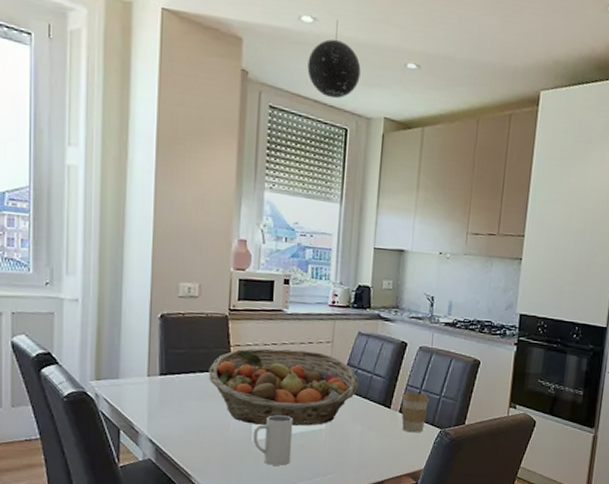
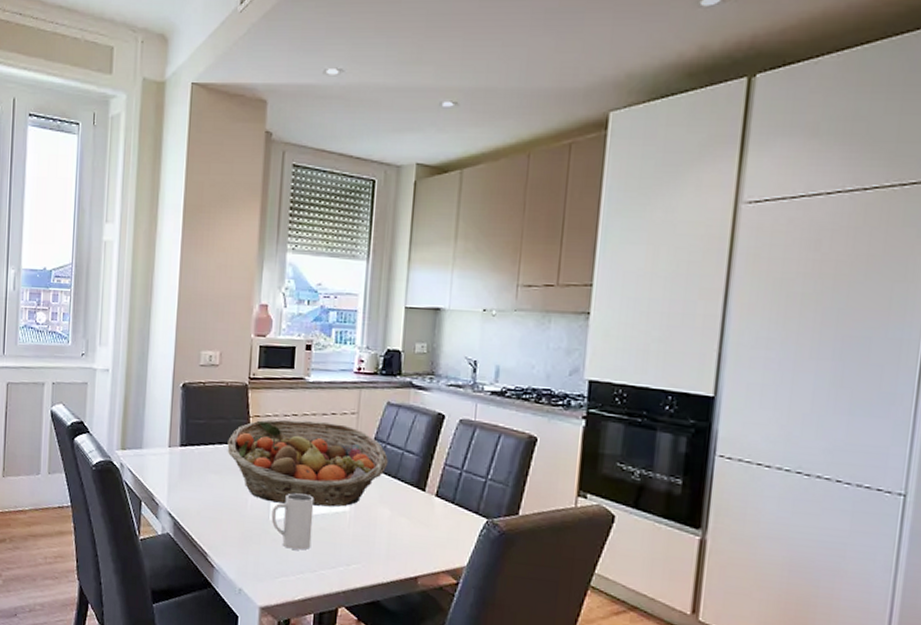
pendant light: present [307,19,361,99] -> none [332,67,390,150]
coffee cup: present [401,392,429,433] -> none [438,472,472,522]

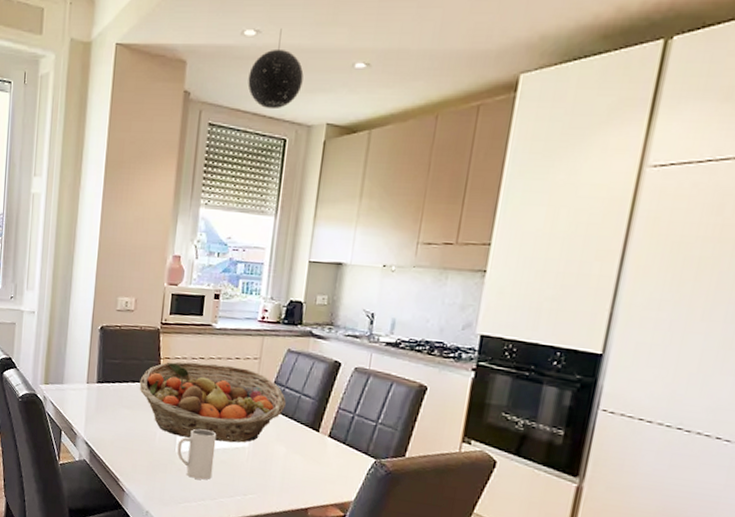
pendant light: none [332,67,390,150] -> present [247,28,304,110]

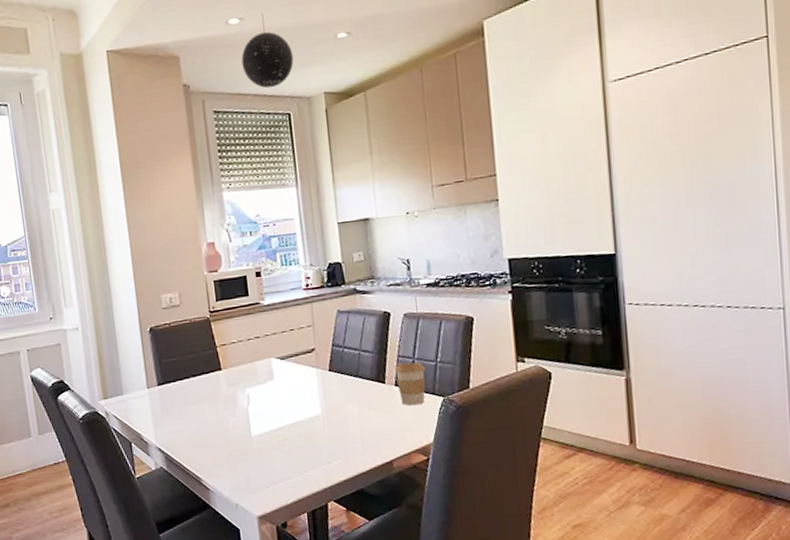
fruit basket: present [139,361,286,443] -> none [200,338,348,420]
mug: present [177,428,217,480] -> none [252,406,293,459]
coffee cup: none [331,415,364,461] -> present [394,362,425,406]

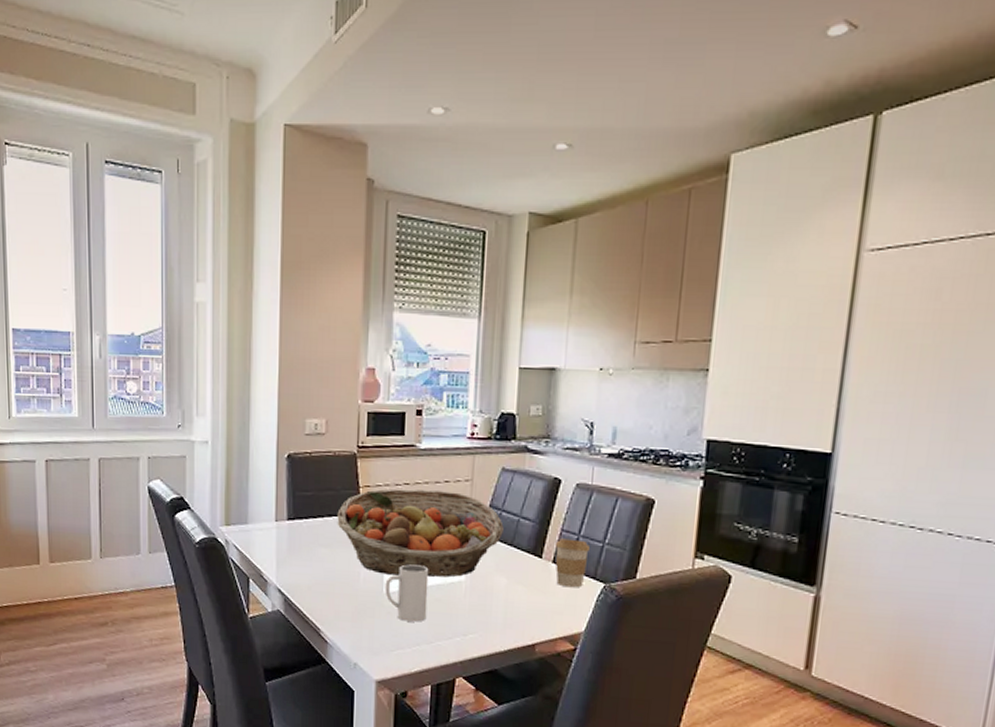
fruit basket: none [200,338,348,420] -> present [337,489,504,578]
pendant light: present [241,13,294,89] -> none [439,106,500,198]
mug: none [252,406,293,459] -> present [385,564,429,622]

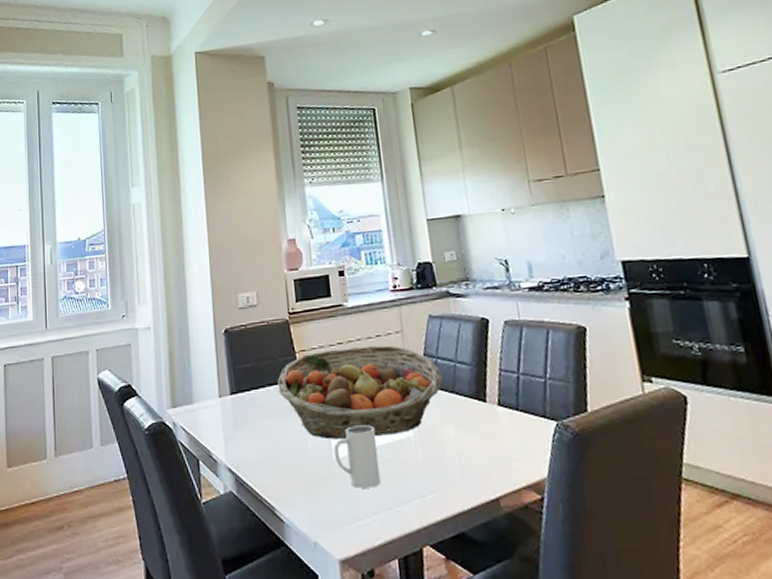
coffee cup: present [554,538,590,588] -> none [496,378,535,430]

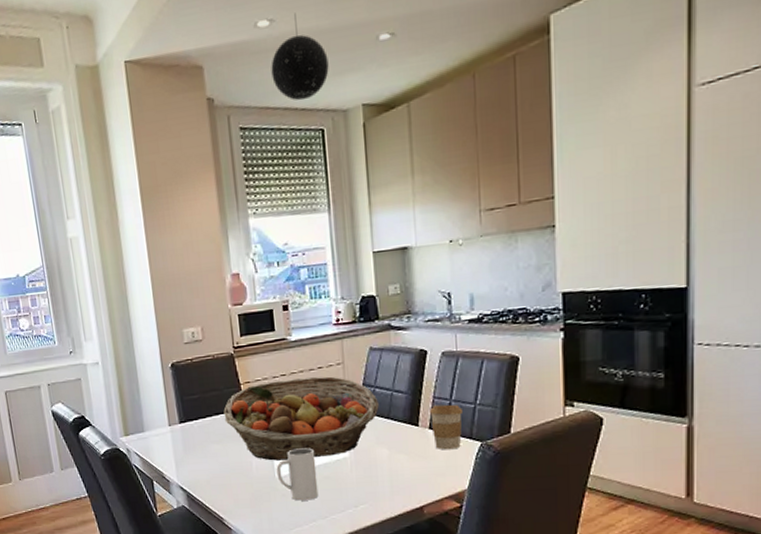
pendant light: none [325,15,378,85] -> present [271,13,329,101]
coffee cup: none [496,378,535,430] -> present [429,404,462,450]

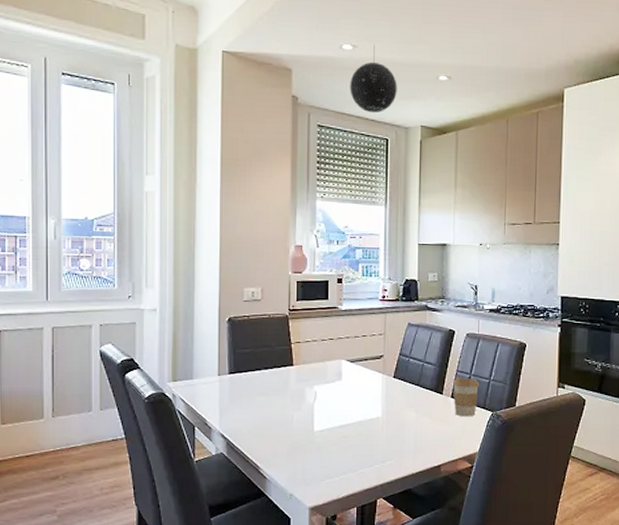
fruit basket: present [223,376,379,461] -> none [272,343,411,416]
mug: present [276,448,319,501] -> none [315,406,352,454]

